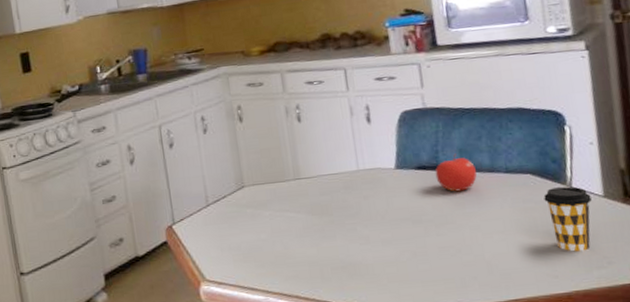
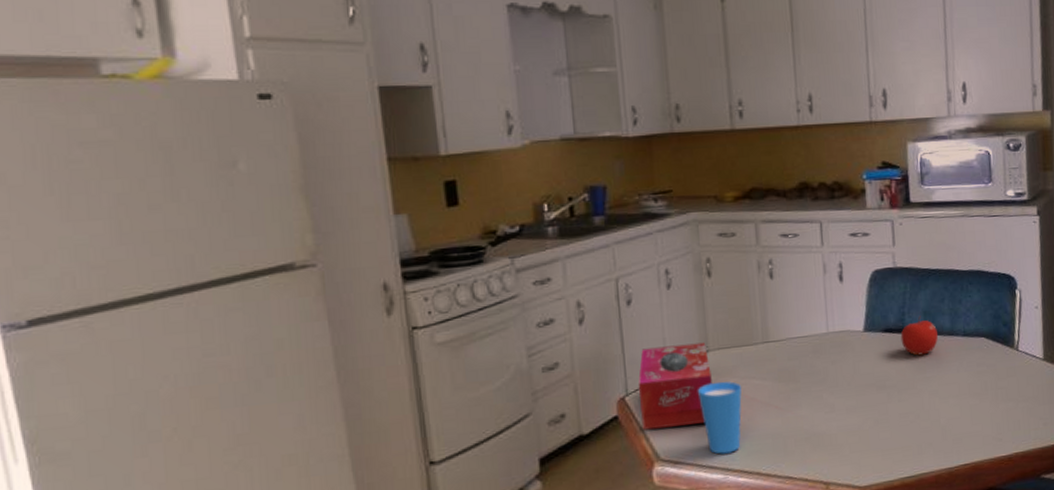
tissue box: none [182,179,249,254] -> present [637,342,712,430]
cup: none [236,213,279,278] -> present [698,381,742,455]
coffee cup: present [543,186,592,252] -> none [994,350,1034,415]

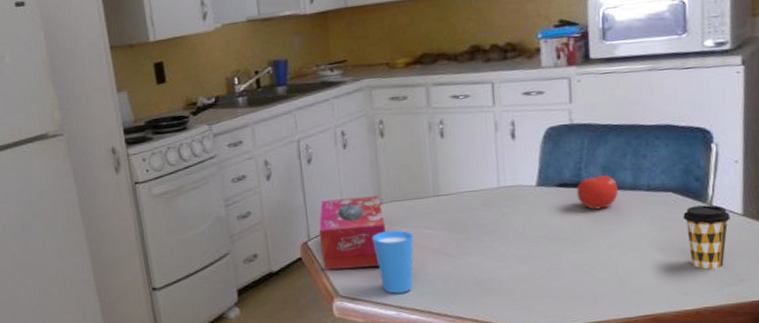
coffee cup: none [994,350,1034,415] -> present [683,205,730,270]

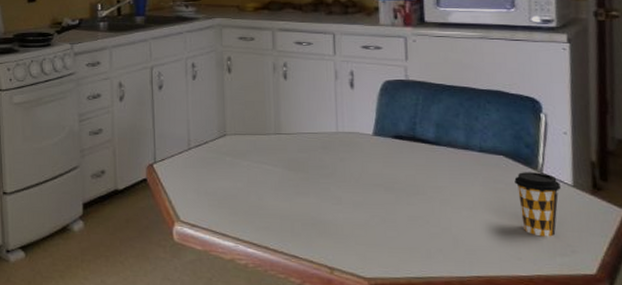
tissue box: present [318,195,386,270] -> none [164,126,228,196]
cup: present [373,230,414,294] -> none [215,162,255,225]
fruit: present [576,171,618,210] -> none [411,127,451,165]

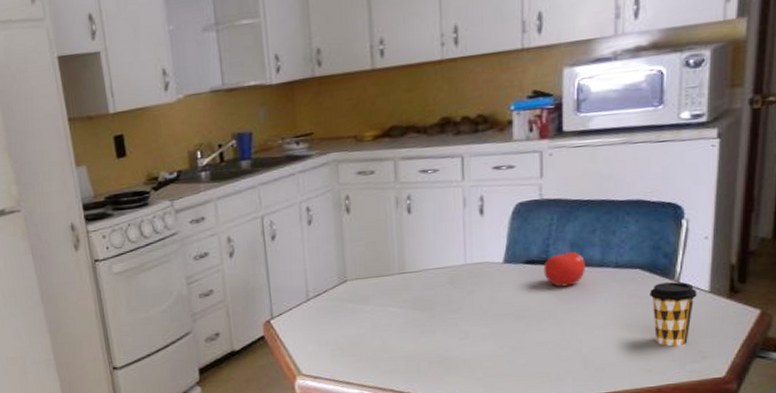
fruit: none [411,127,451,165] -> present [543,247,585,287]

